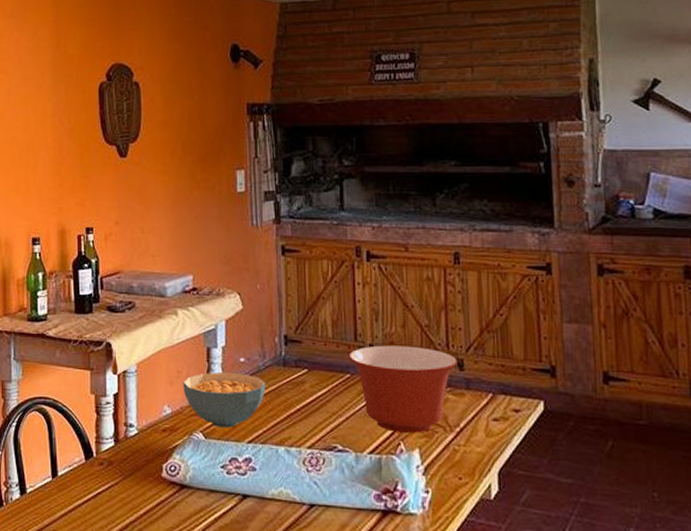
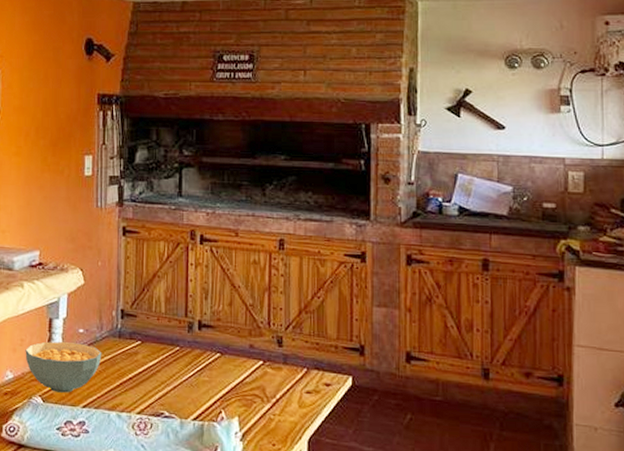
mixing bowl: present [348,345,457,433] -> none [179,321,277,403]

